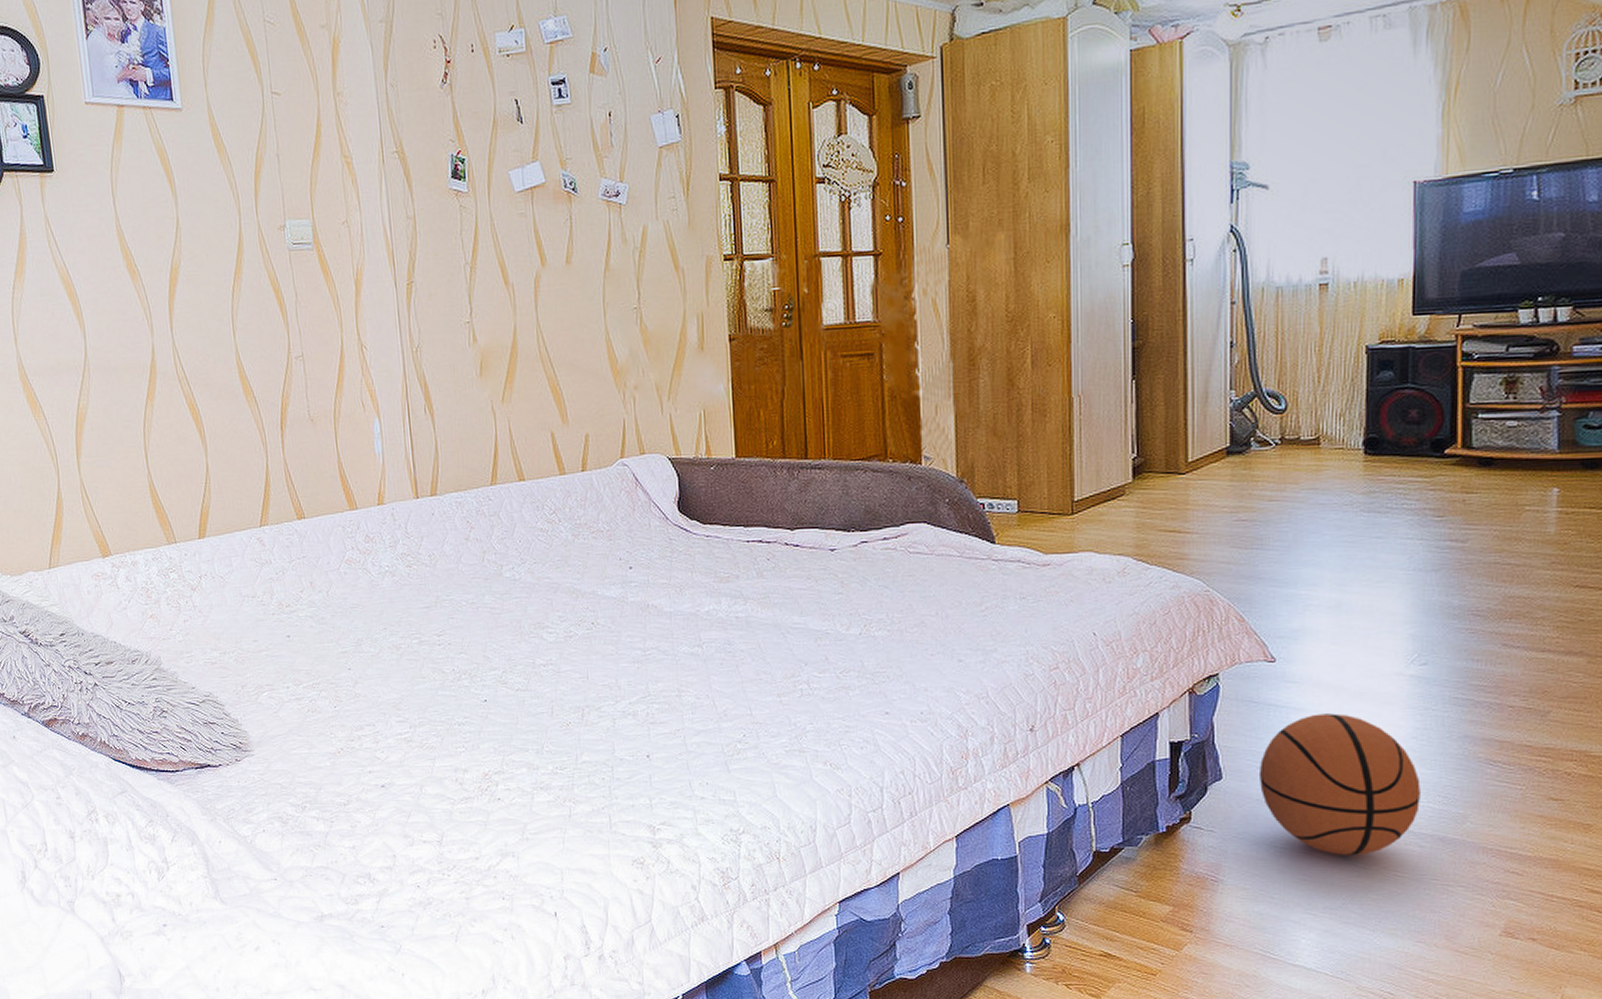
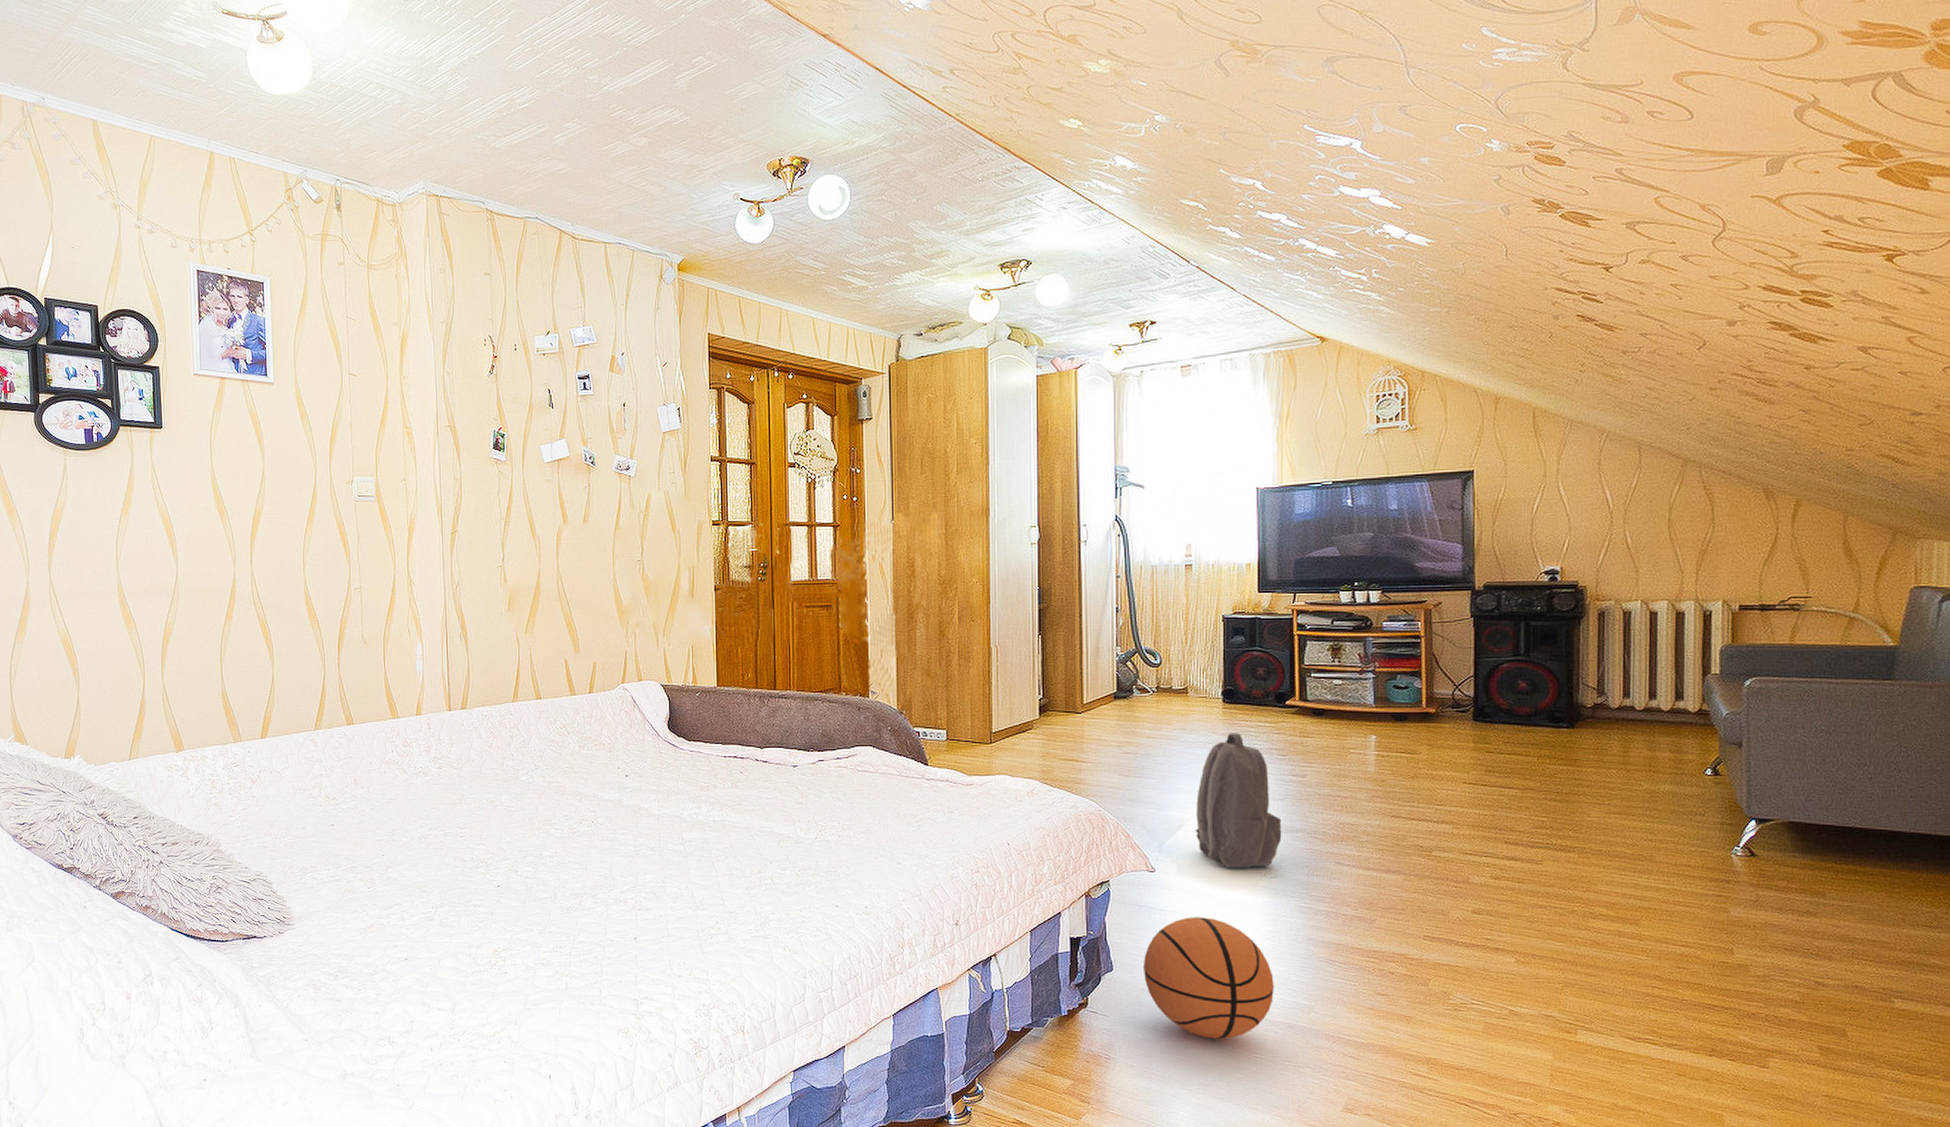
backpack: none [1326,491,1436,656] -> present [1195,733,1282,869]

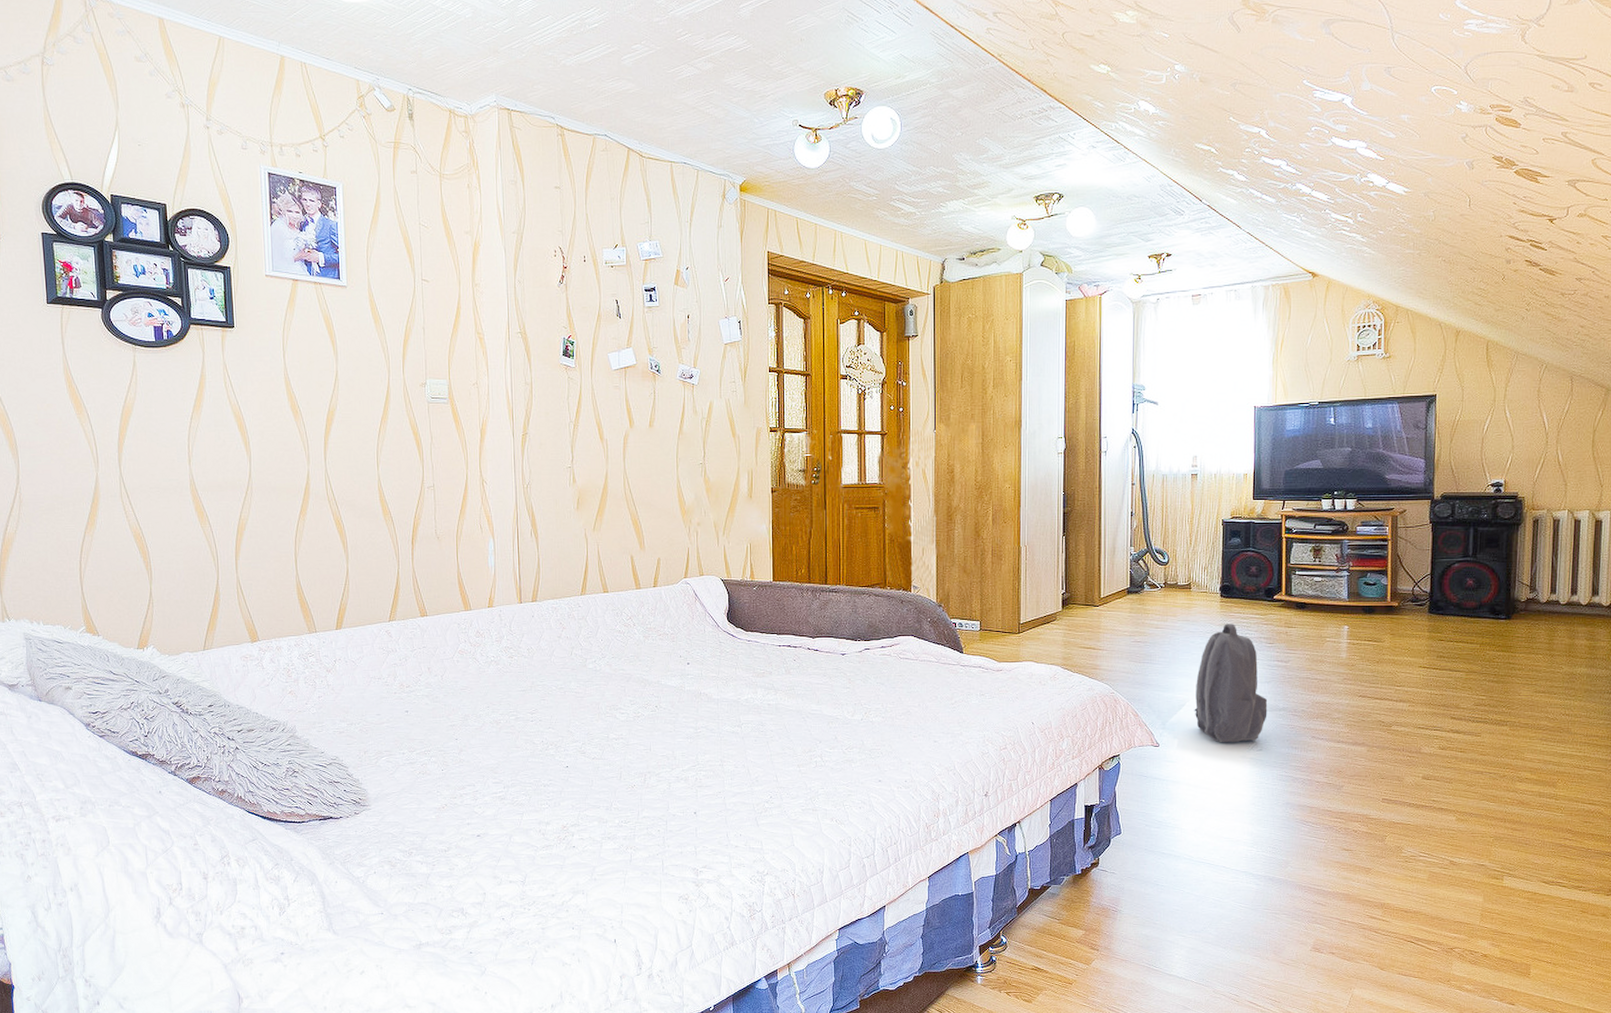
basketball: present [1142,917,1274,1039] -> none [1146,785,1257,891]

